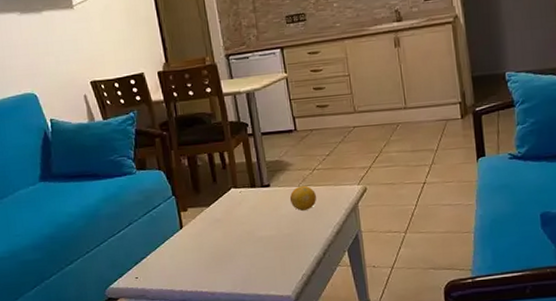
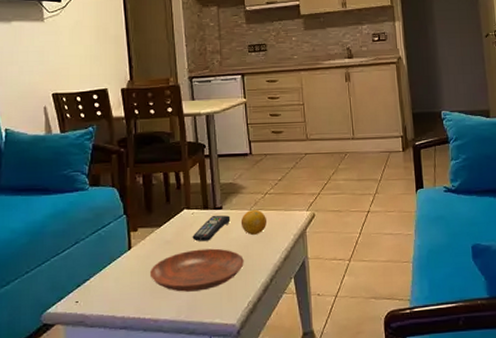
bowl: none [202,224,296,267] -> present [149,248,244,292]
remote control: none [241,192,279,219] -> present [192,215,231,241]

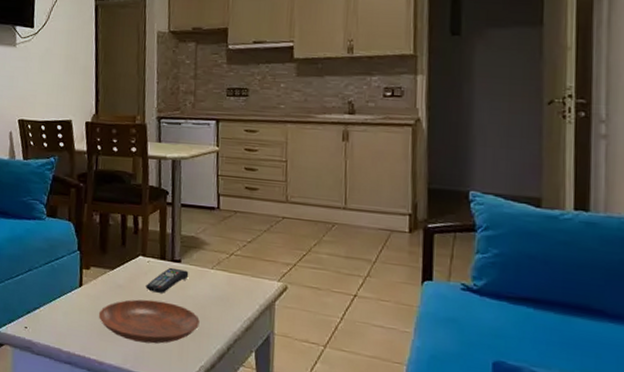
fruit: present [240,209,268,235] -> none [200,268,230,297]

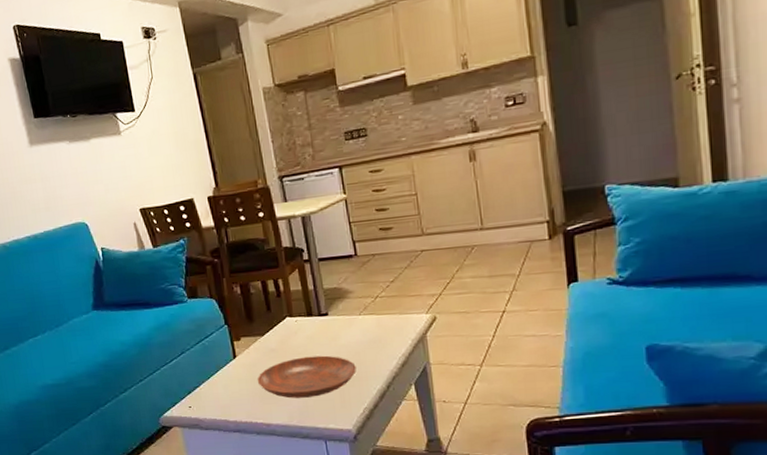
remote control: present [145,267,189,293] -> none [298,321,338,349]

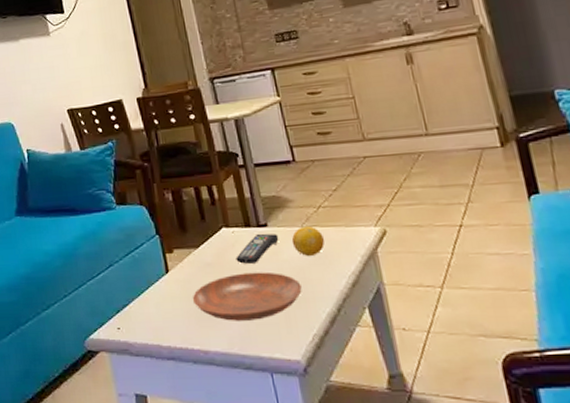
remote control: none [298,321,338,349] -> present [235,233,279,264]
fruit: none [349,314,380,341] -> present [291,225,325,256]

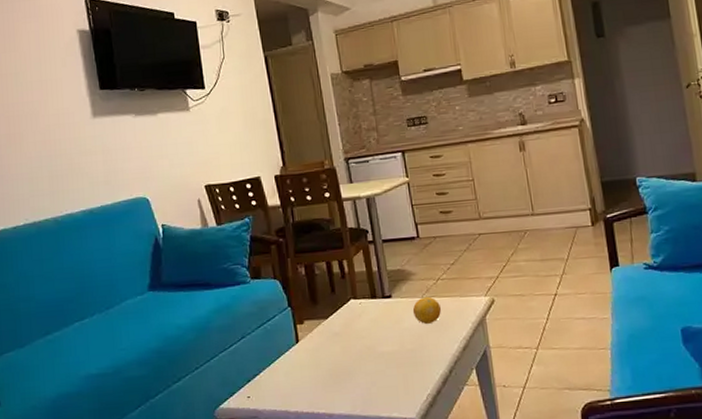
bowl: present [192,271,302,321] -> none [320,339,420,386]
remote control: present [235,233,279,264] -> none [361,304,402,333]

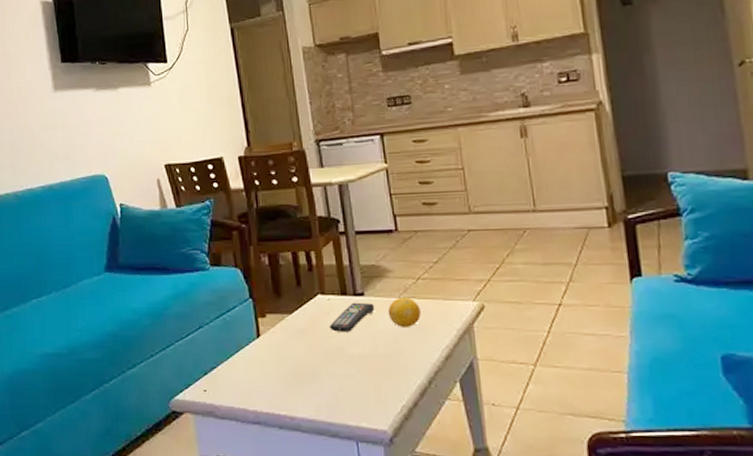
remote control: none [361,304,402,333] -> present [329,302,375,332]

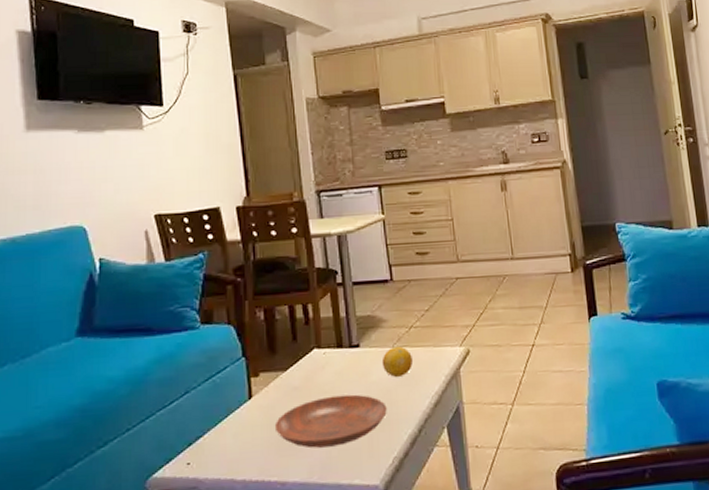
bowl: none [282,341,394,389] -> present [274,394,387,449]
remote control: present [329,302,375,332] -> none [324,354,370,387]

